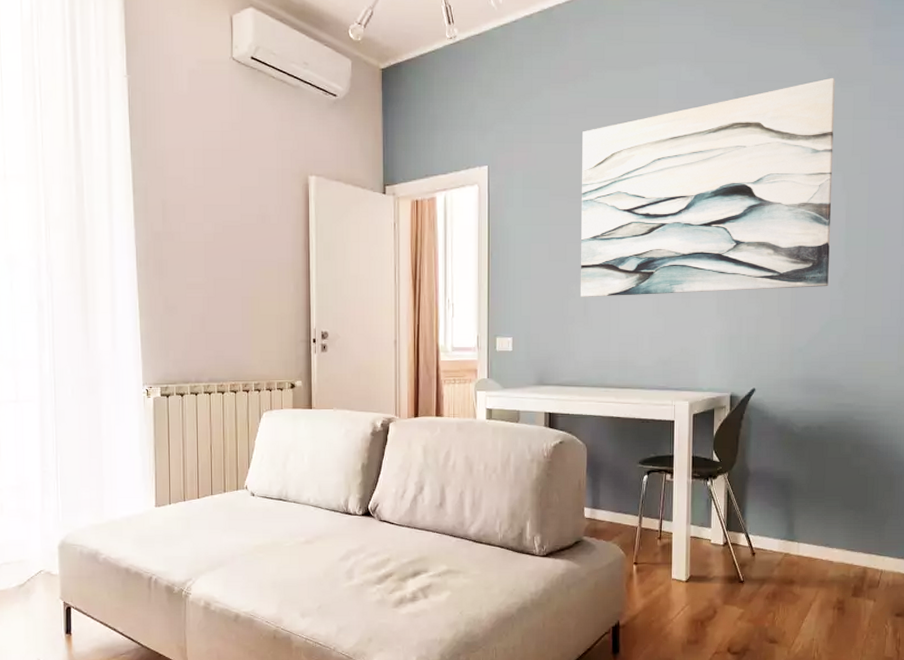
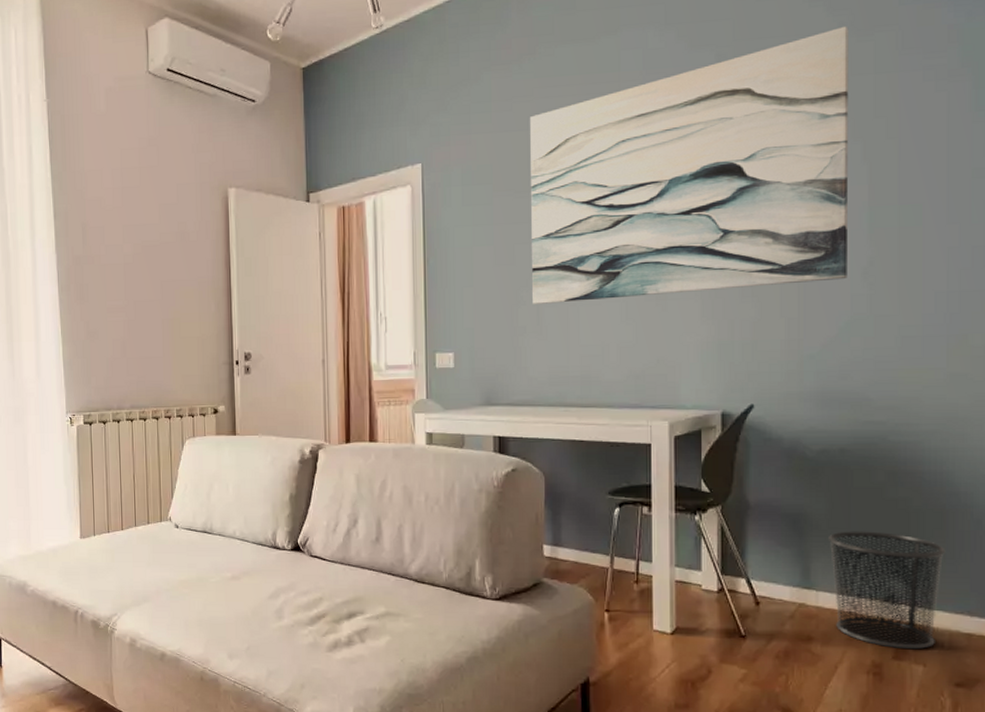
waste bin: none [807,493,893,588] -> present [827,531,946,650]

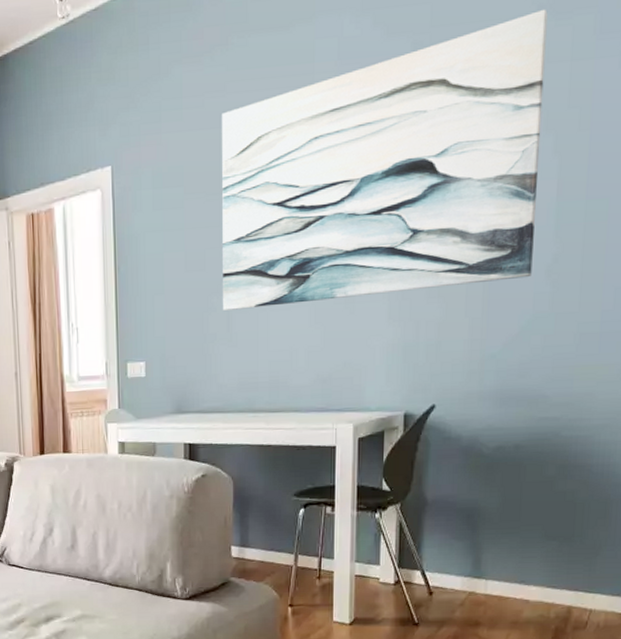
waste bin: present [827,531,946,650] -> none [498,522,608,630]

